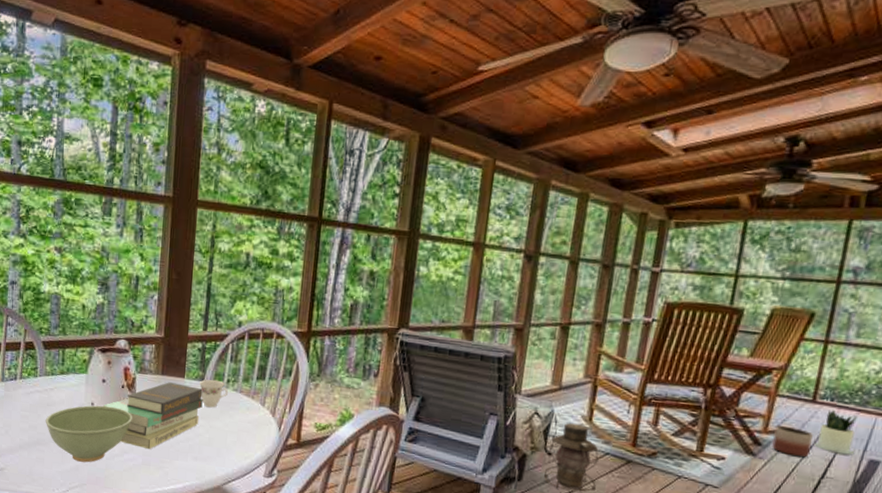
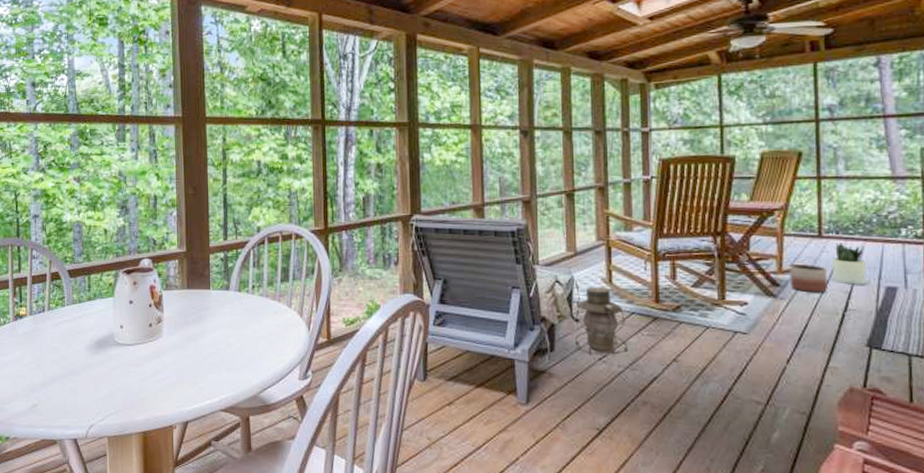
bowl: present [45,405,133,463] -> none [76,327,163,388]
books: present [102,382,203,449] -> none [131,295,231,365]
teacup: present [199,379,228,408] -> none [225,287,254,316]

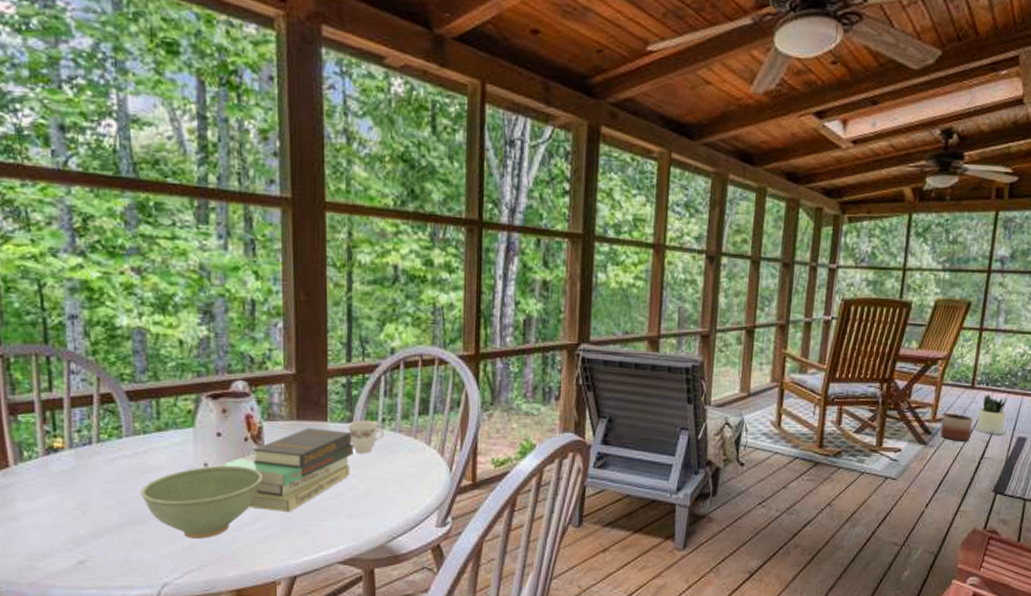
bowl: none [76,327,163,388] -> present [140,465,264,539]
books: none [131,295,231,365] -> present [220,428,354,512]
teacup: none [225,287,254,316] -> present [347,420,384,454]
lantern: present [574,287,628,355] -> none [737,431,789,500]

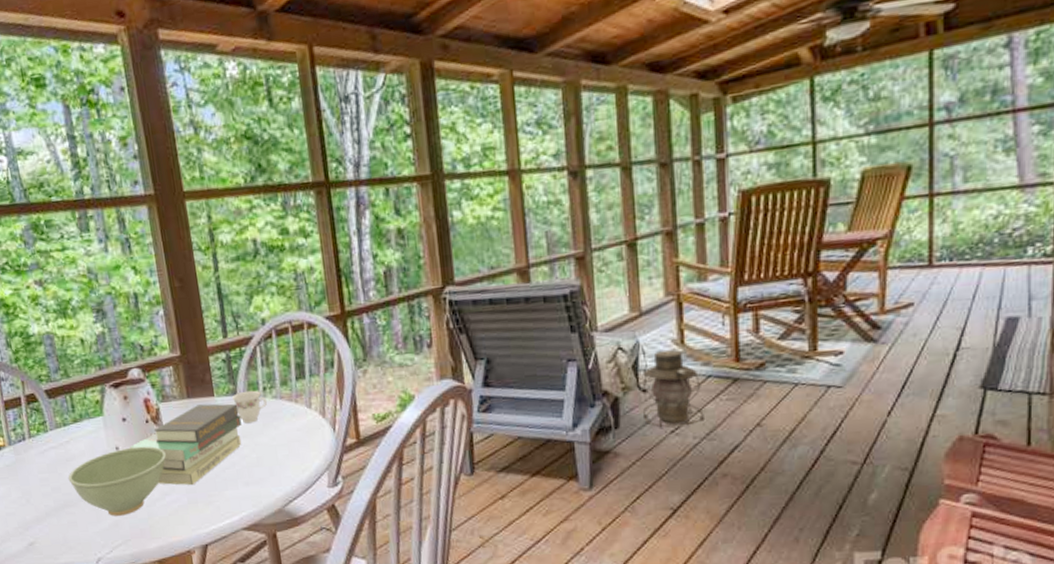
lantern: none [737,431,789,500] -> present [642,350,704,428]
planter: present [940,414,973,442] -> none [893,300,937,333]
planter: present [974,394,1008,435] -> none [941,270,987,320]

